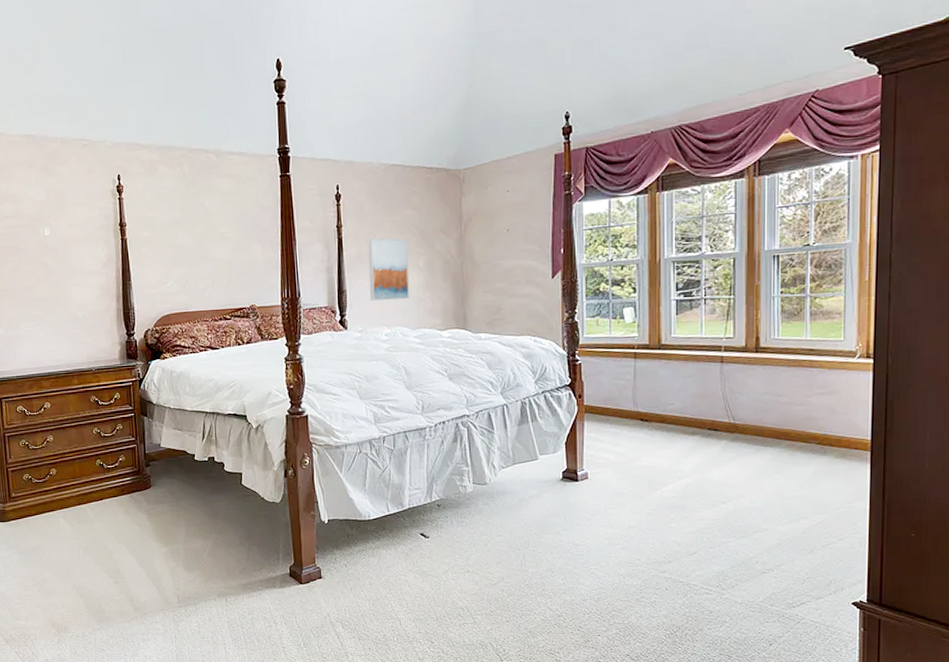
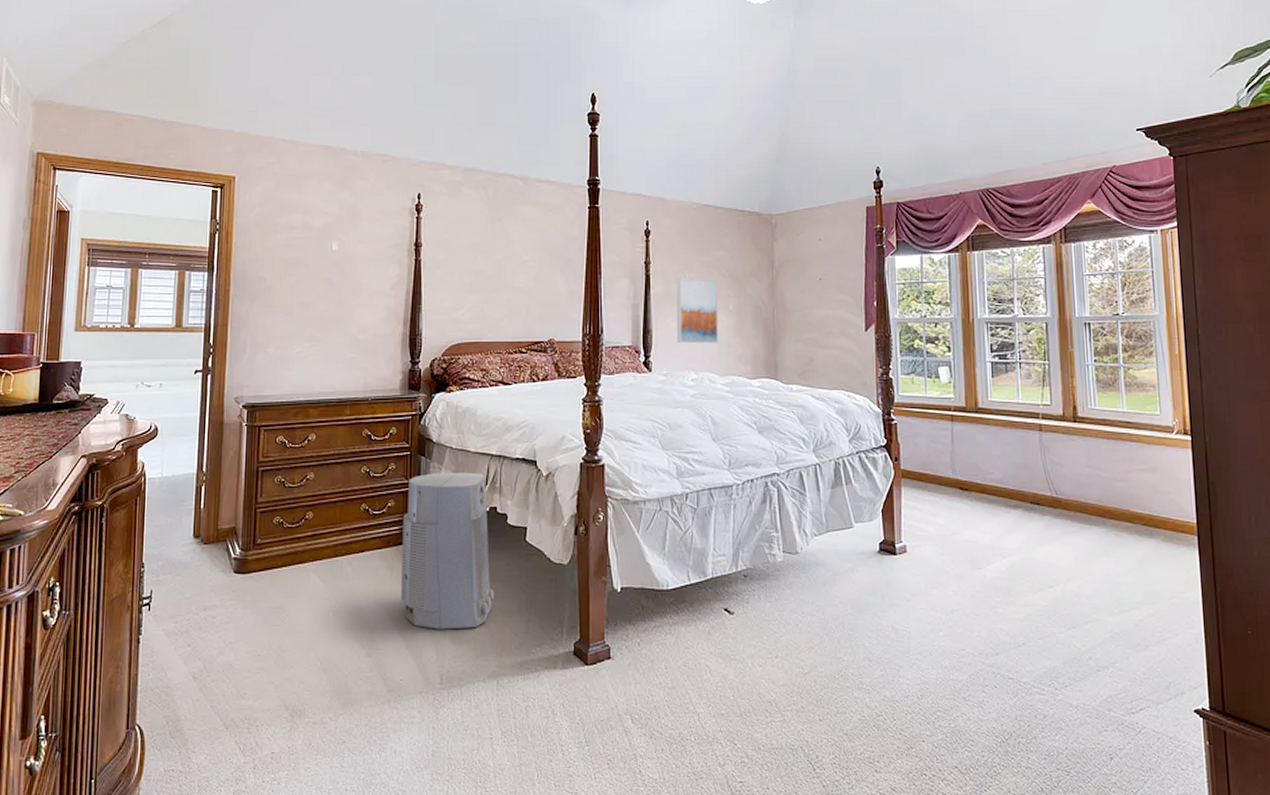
air purifier: none [133,428,217,560] -> present [401,472,494,630]

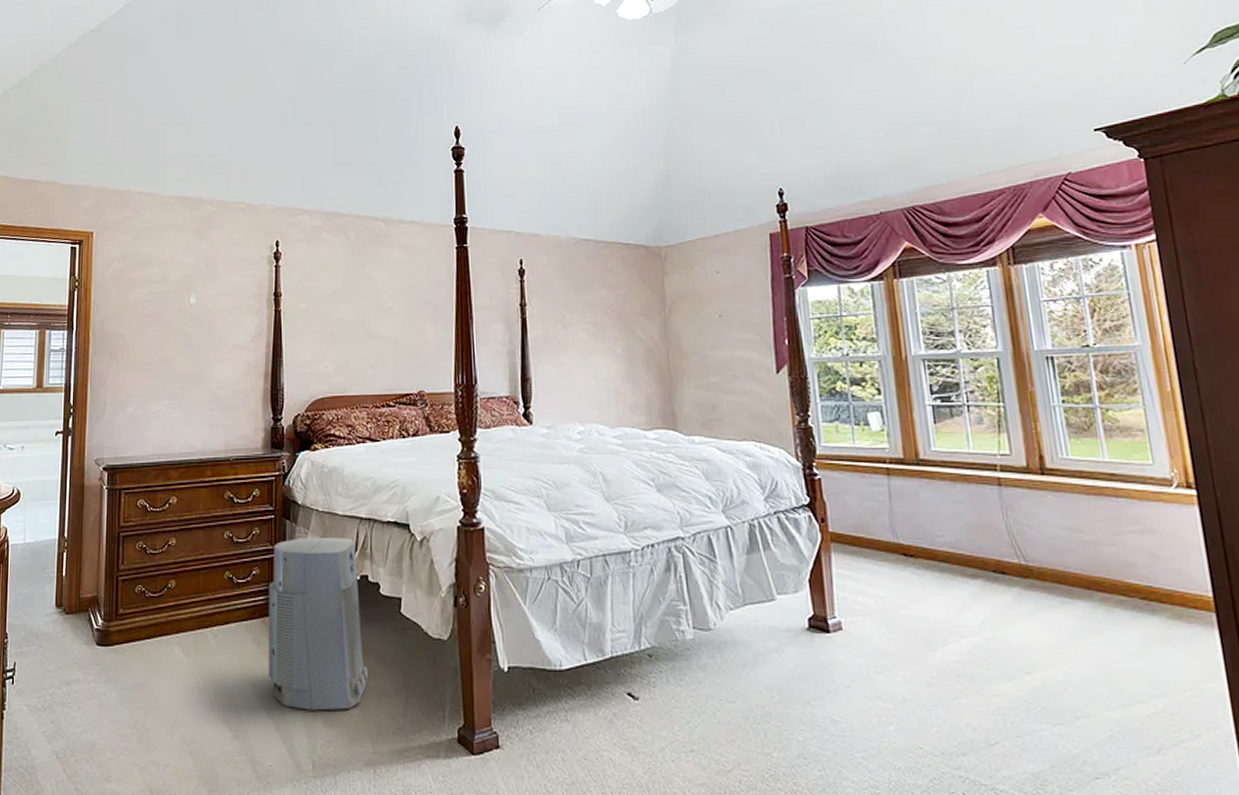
wall art: present [676,276,719,344] -> none [555,318,607,392]

